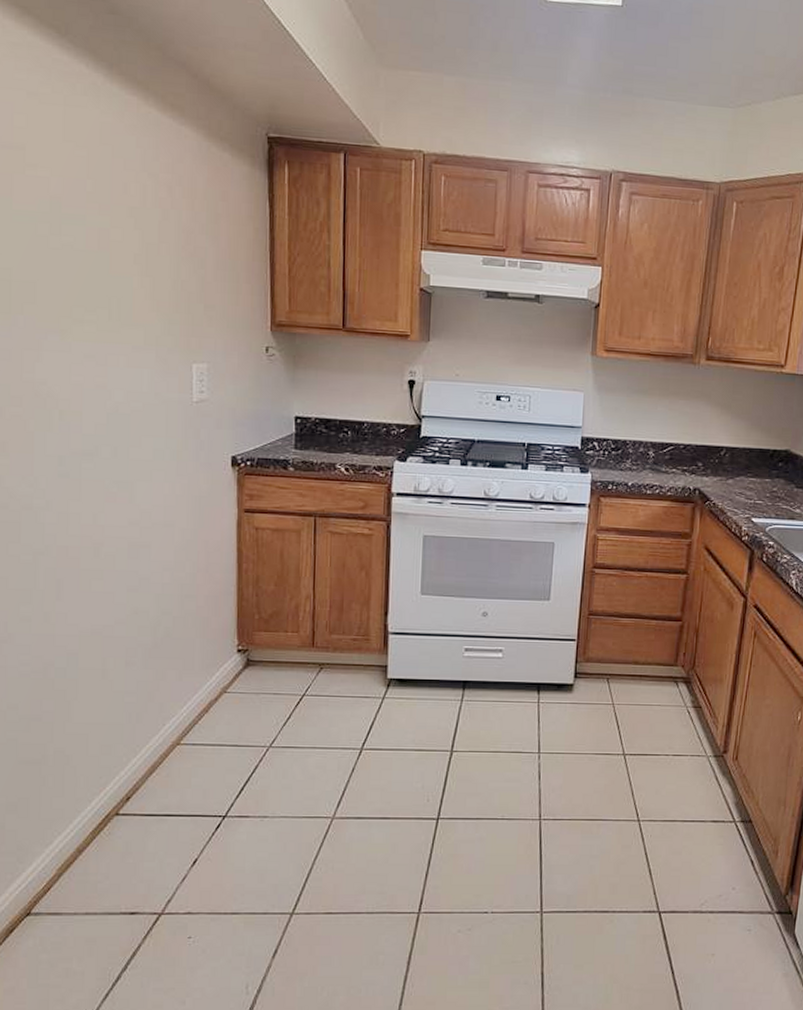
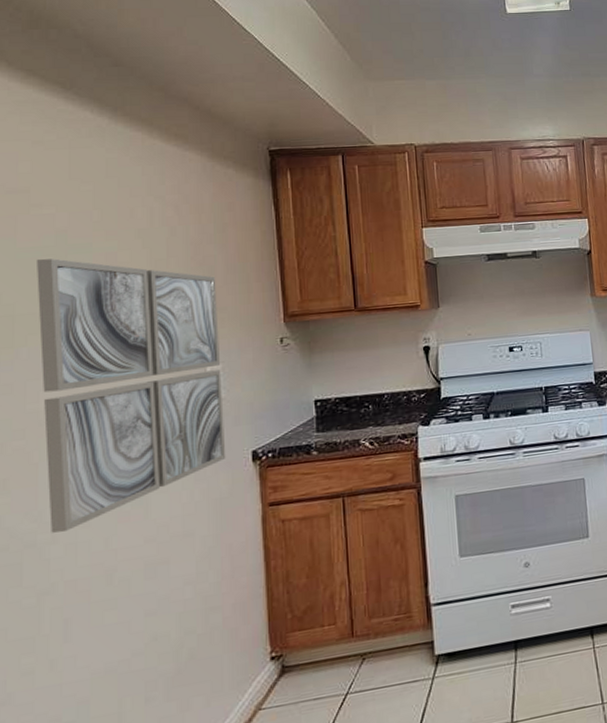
wall art: none [32,224,207,501] -> present [37,258,226,533]

